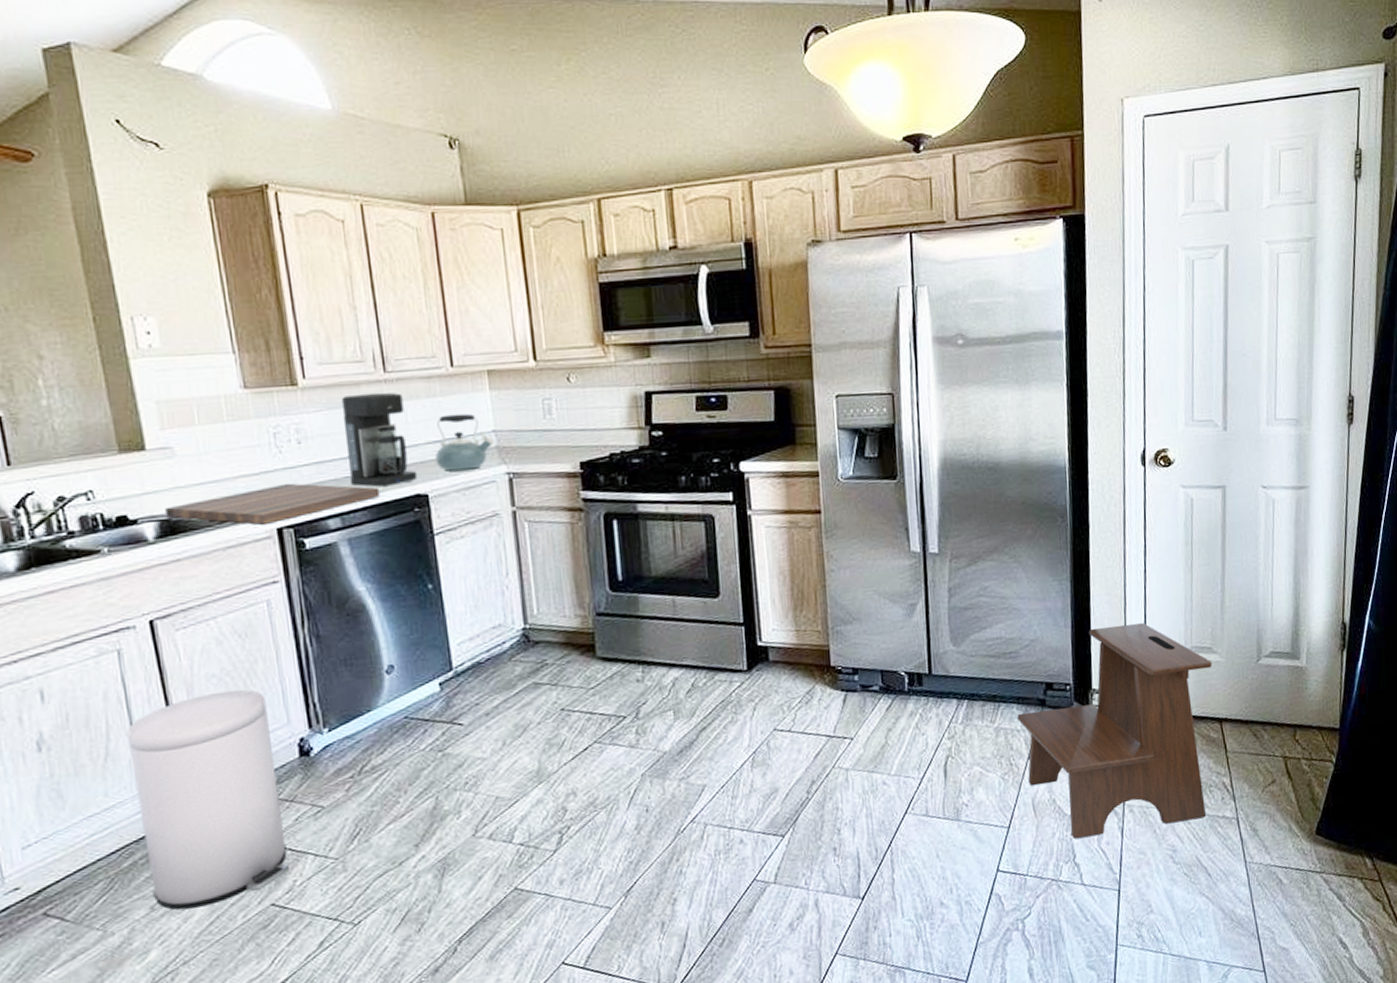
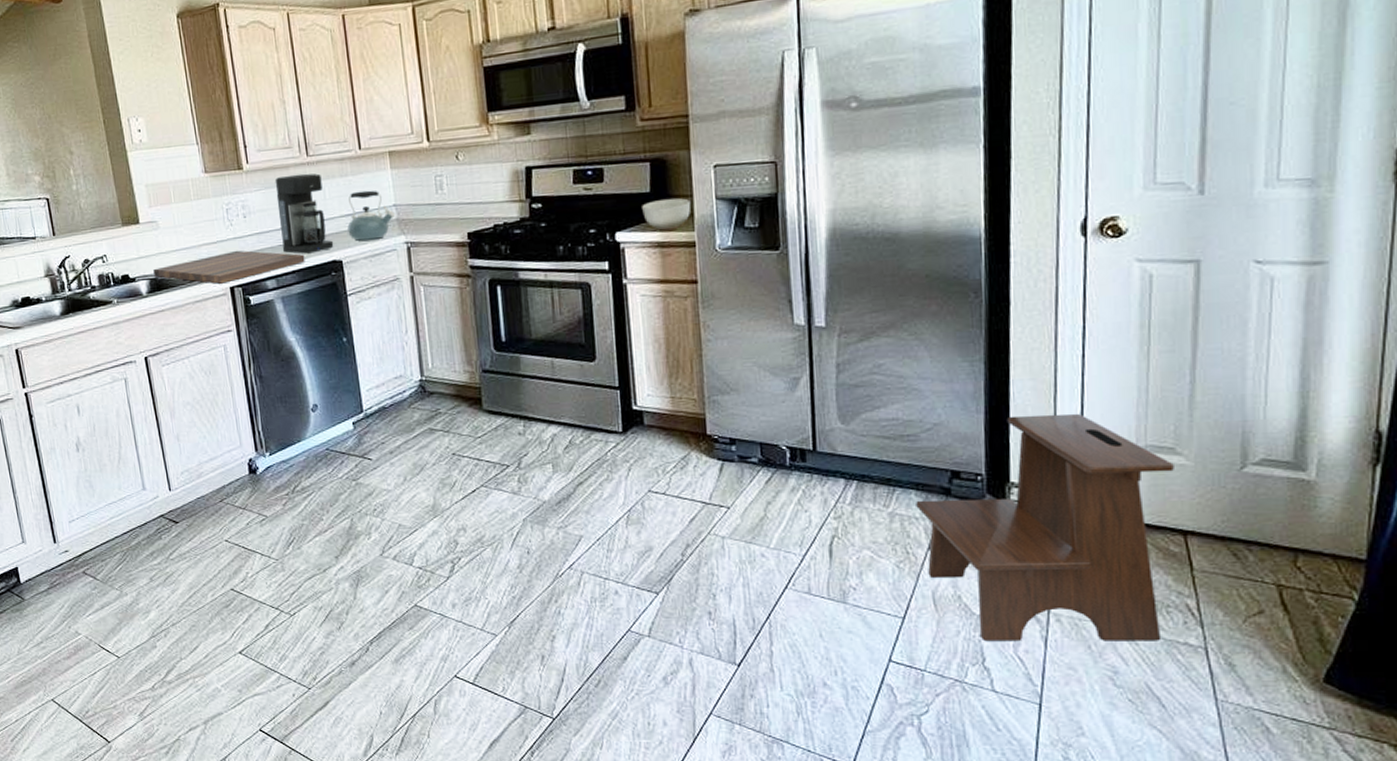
pedal bin: present [127,689,291,910] -> none [132,415,244,583]
bowl: none [766,427,815,461] -> present [642,197,691,231]

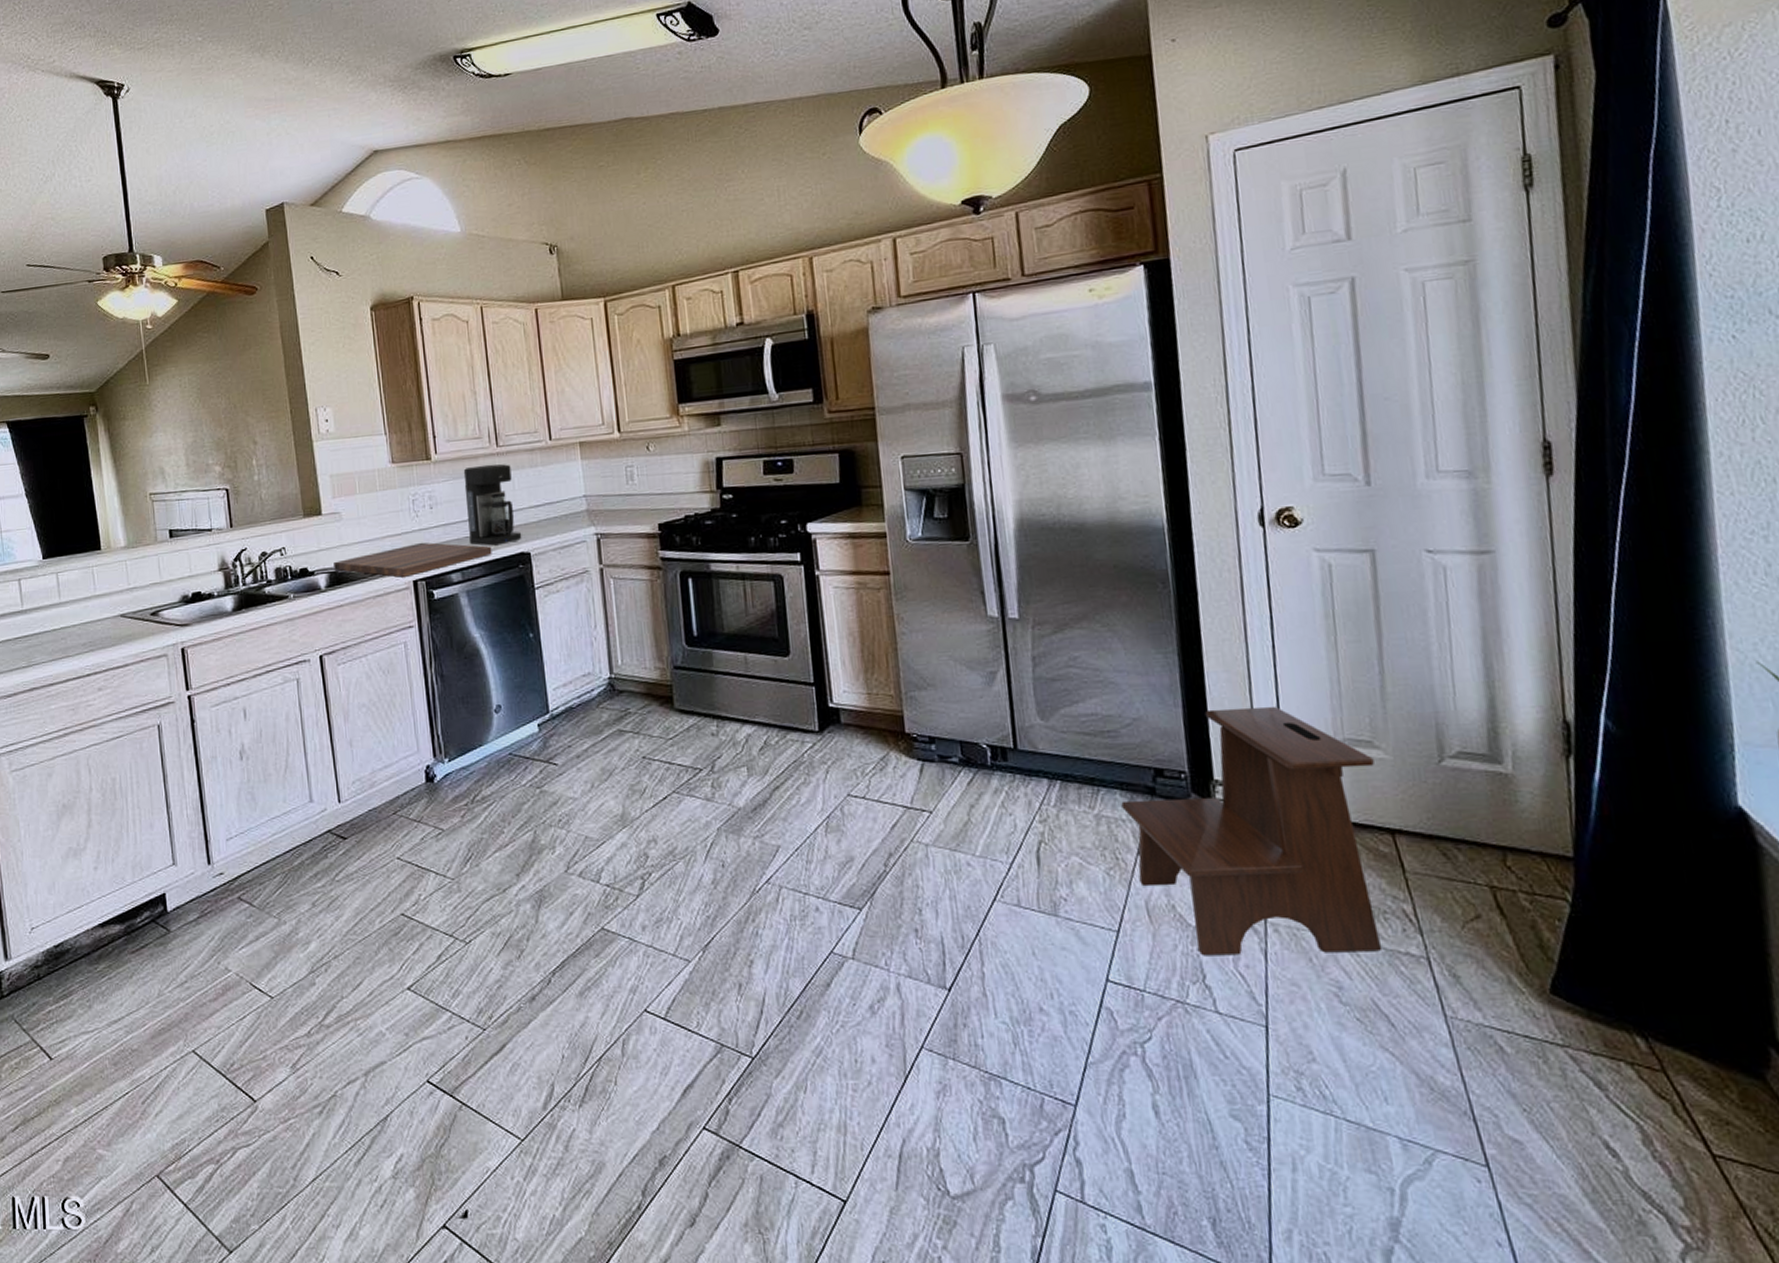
kettle: present [347,190,395,241] -> none [536,480,585,533]
bowl: present [642,197,691,231] -> none [832,488,881,522]

